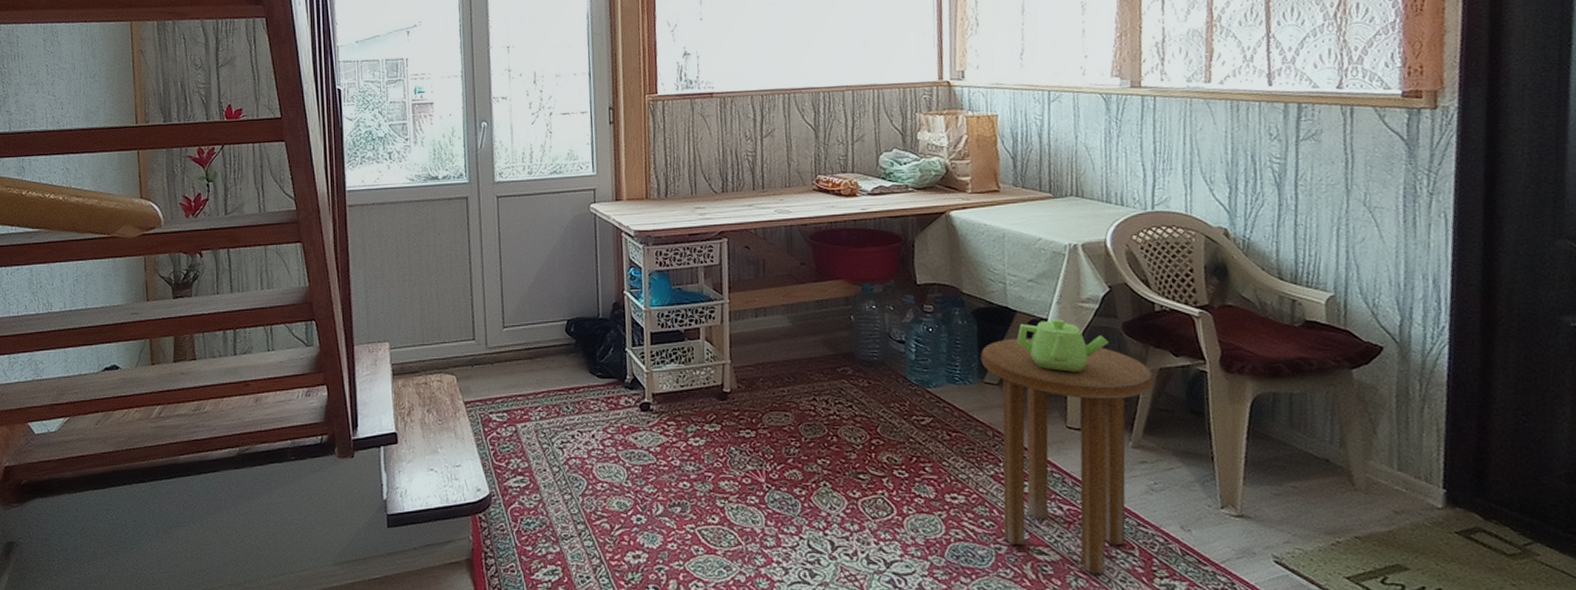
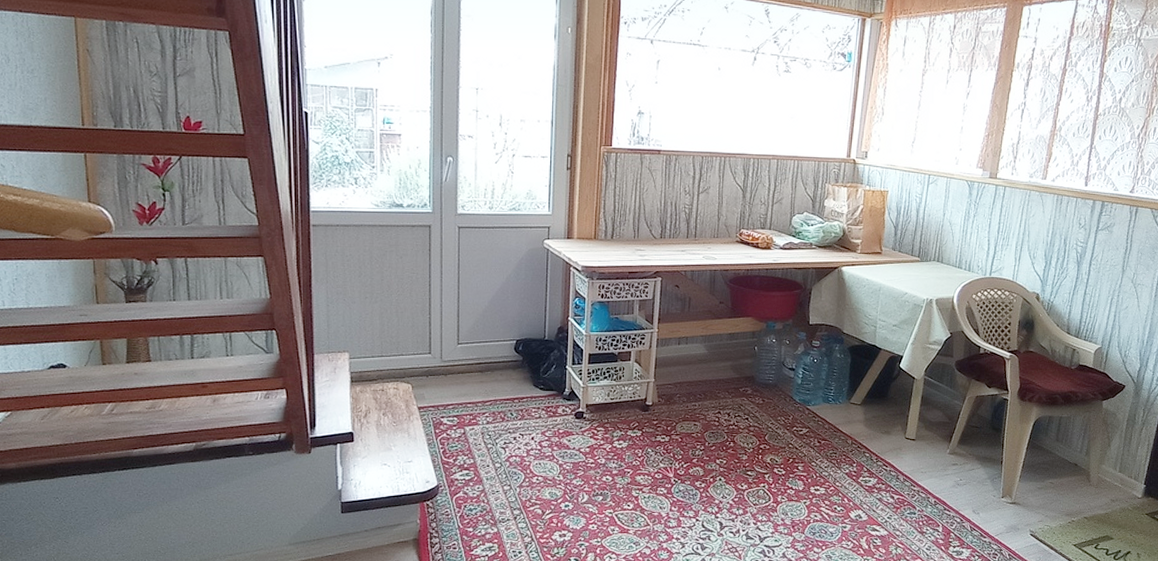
side table: present [980,337,1154,574] -> none [849,369,971,544]
teapot: present [1017,319,1108,373] -> none [879,356,944,398]

